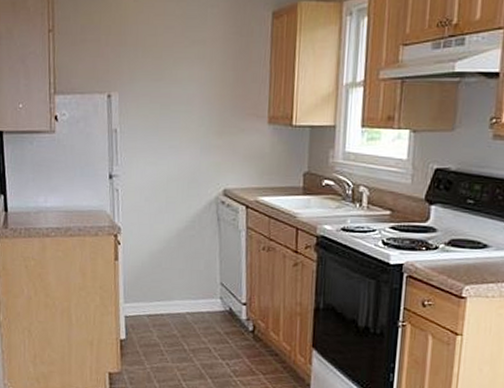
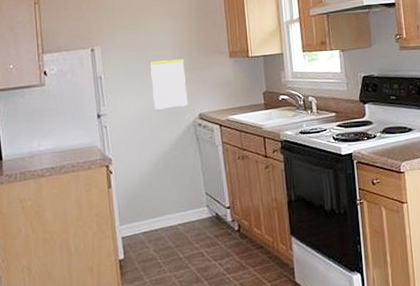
calendar: none [172,105,214,178] -> present [149,49,188,110]

